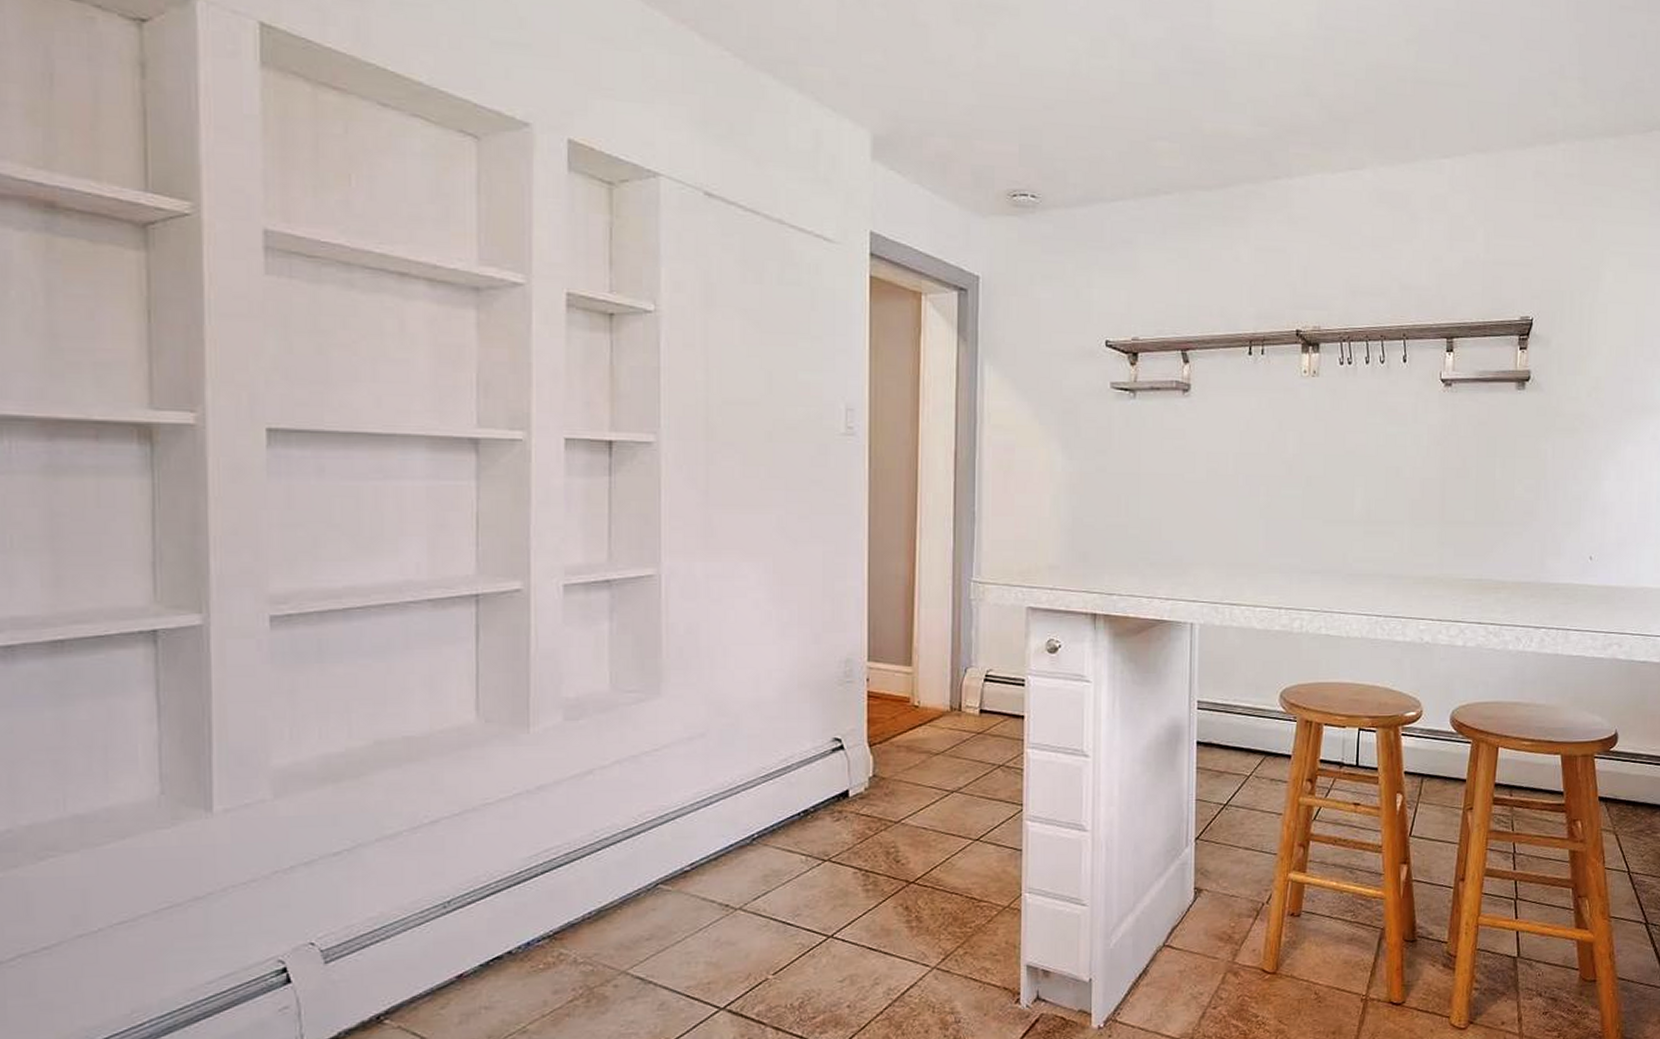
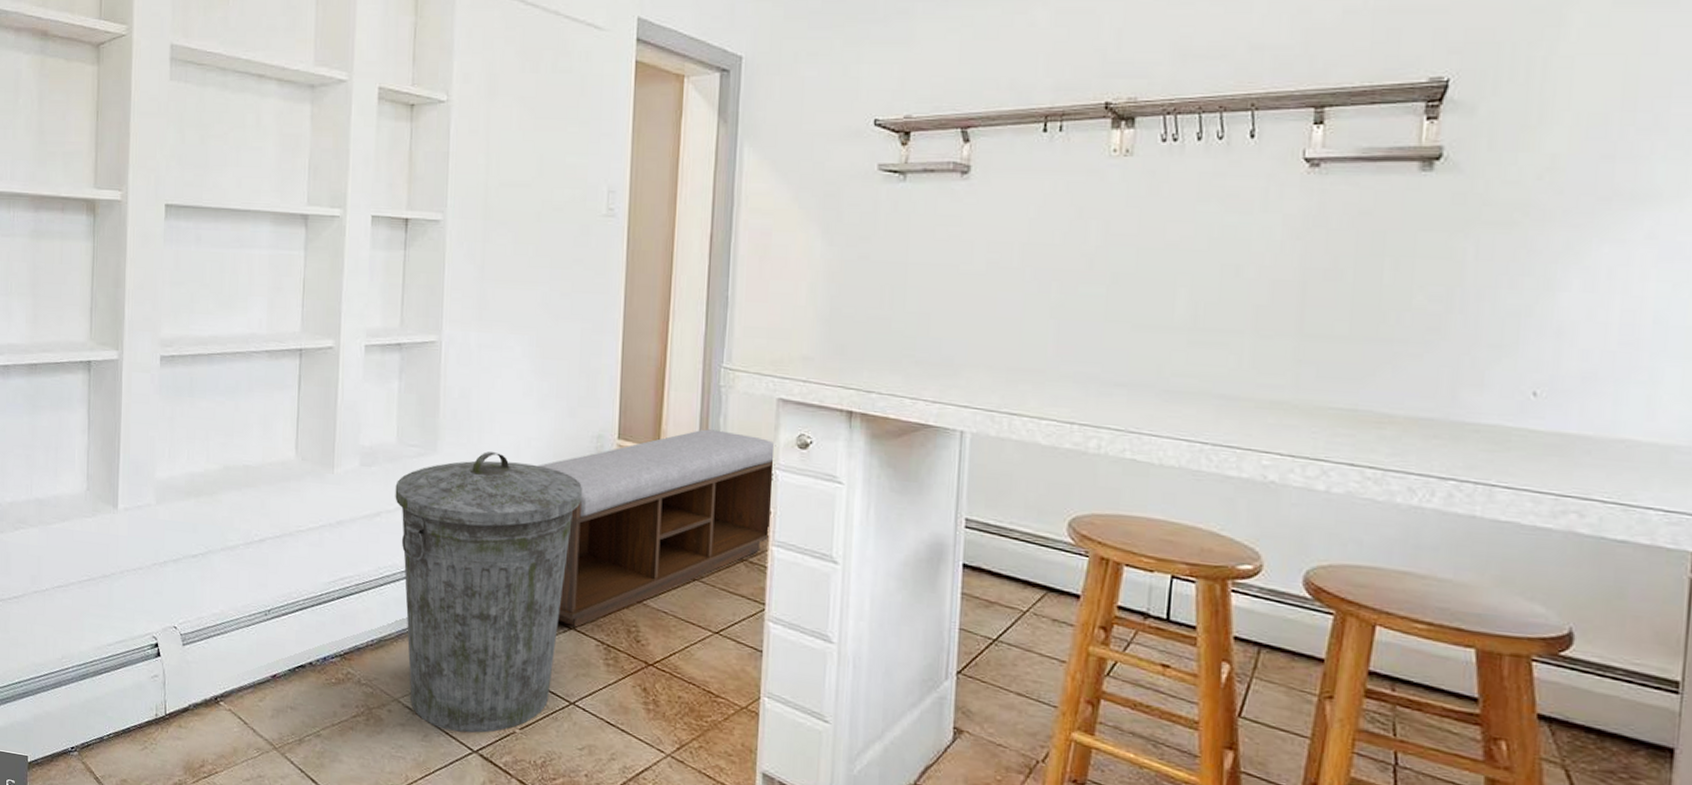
trash can: none [611,689,831,993] -> present [395,451,582,733]
bench: none [780,643,1027,859] -> present [537,429,776,628]

